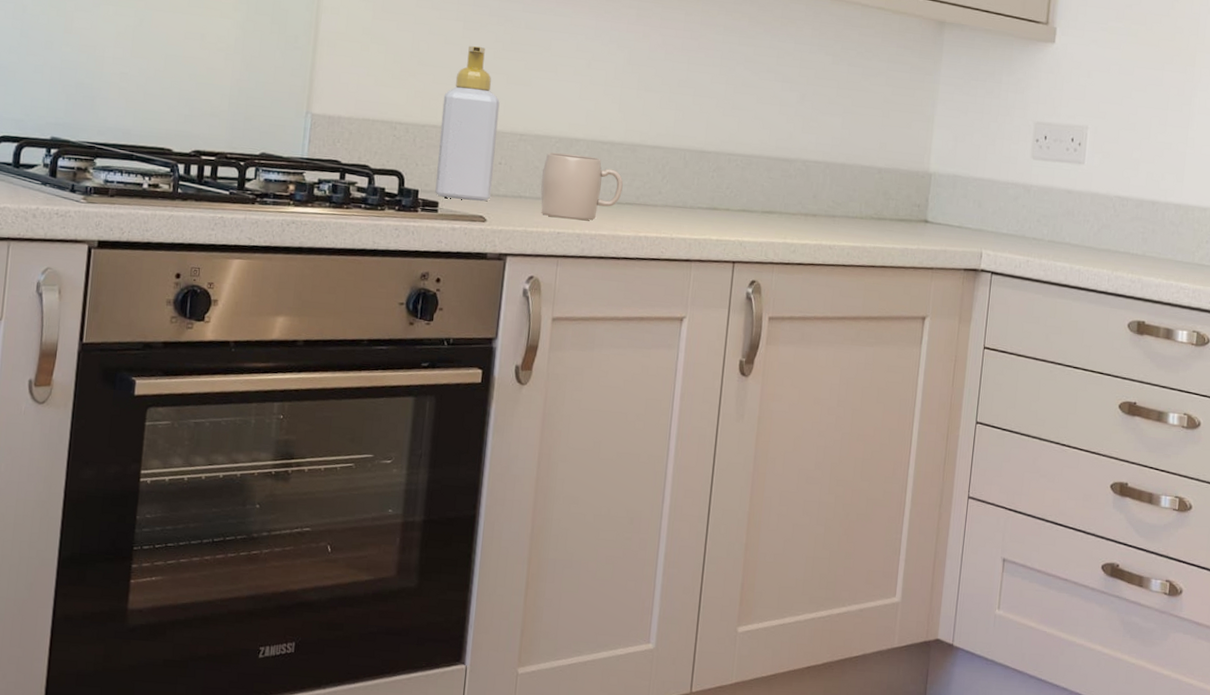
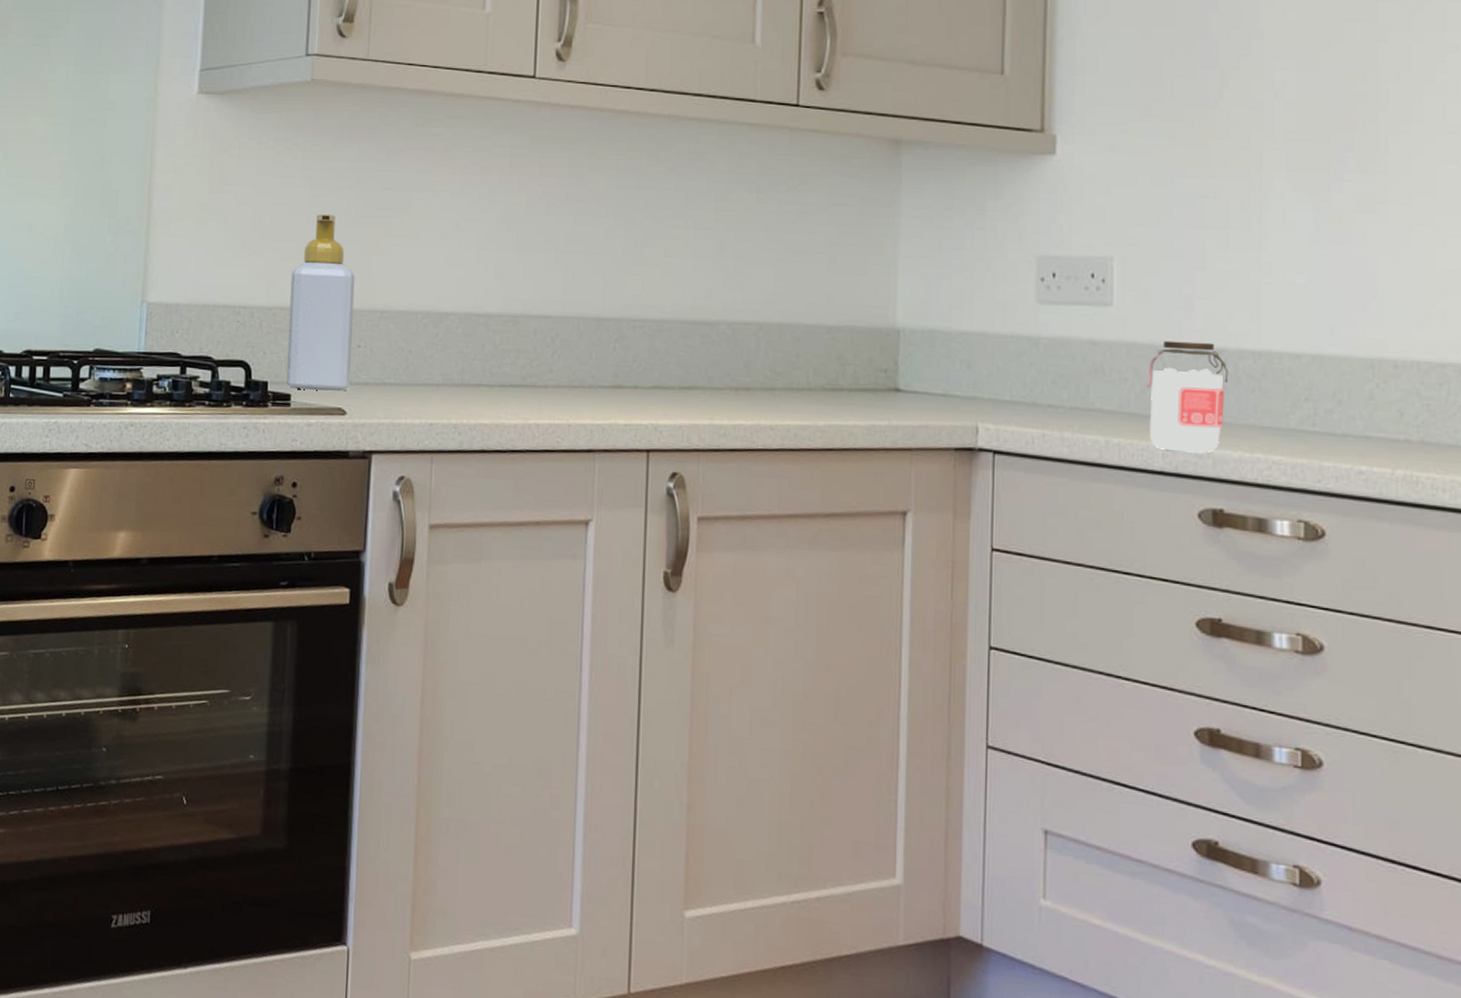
mug: present [540,152,623,220] -> none [407,330,505,408]
jar: none [1100,193,1158,279] -> present [1147,340,1229,453]

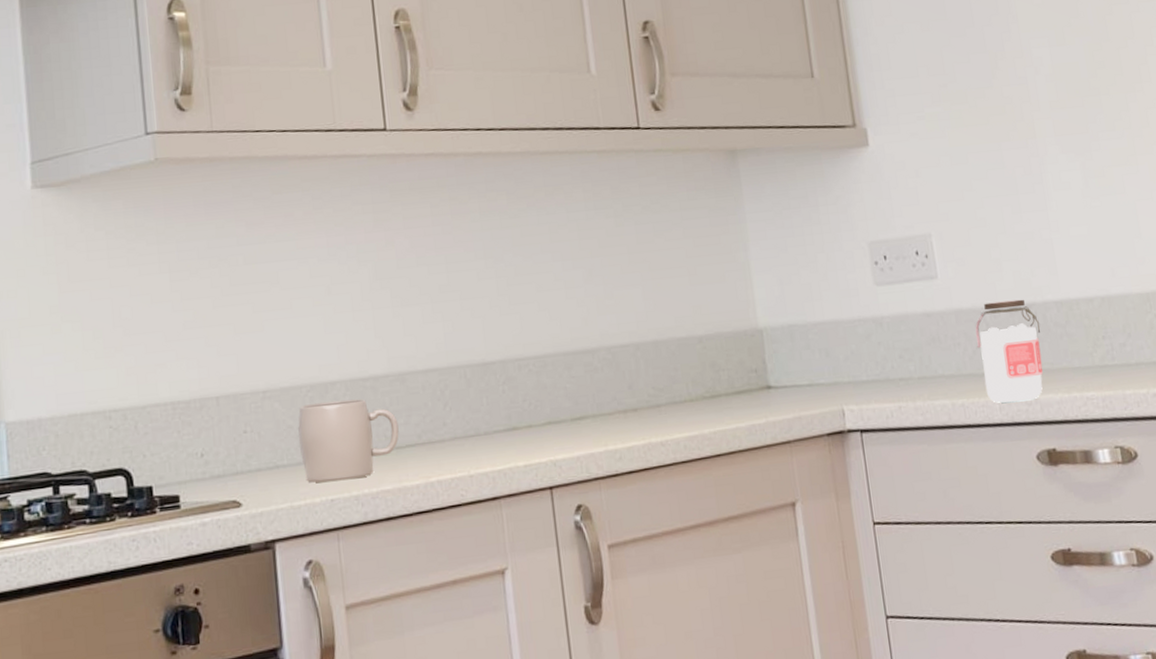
soap bottle: present [286,214,355,391] -> none [161,298,241,489]
mug: none [407,330,505,408] -> present [298,399,399,483]

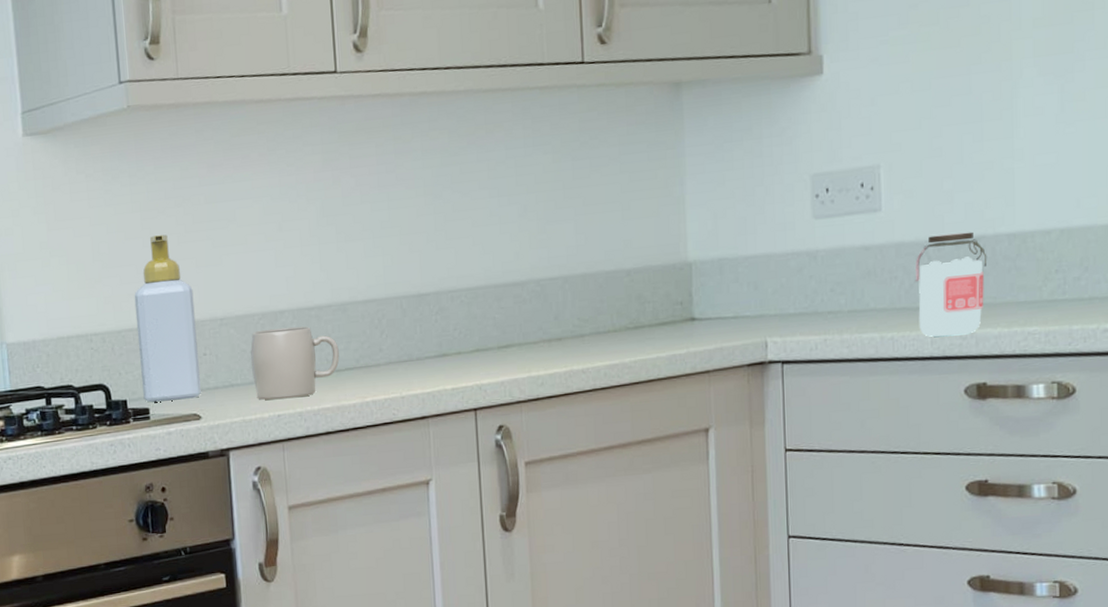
soap bottle: none [161,298,241,489] -> present [134,234,201,403]

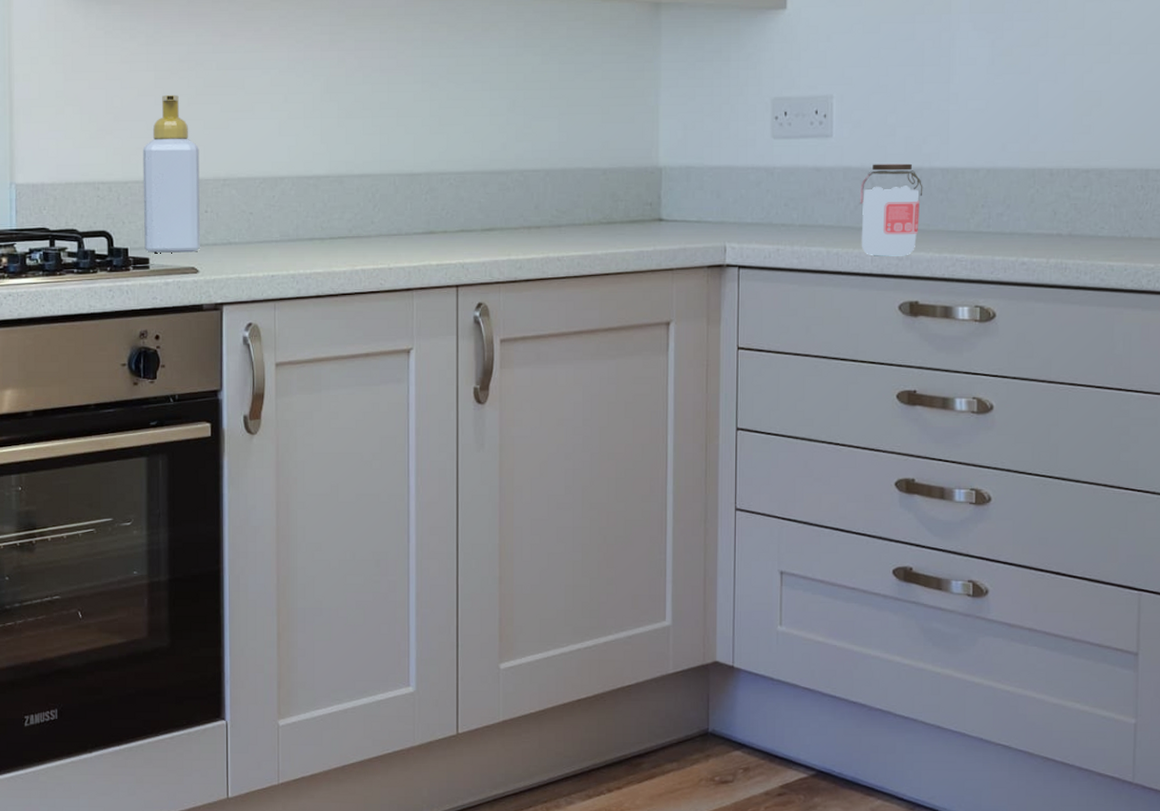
mug: present [250,326,340,400] -> none [249,193,333,261]

